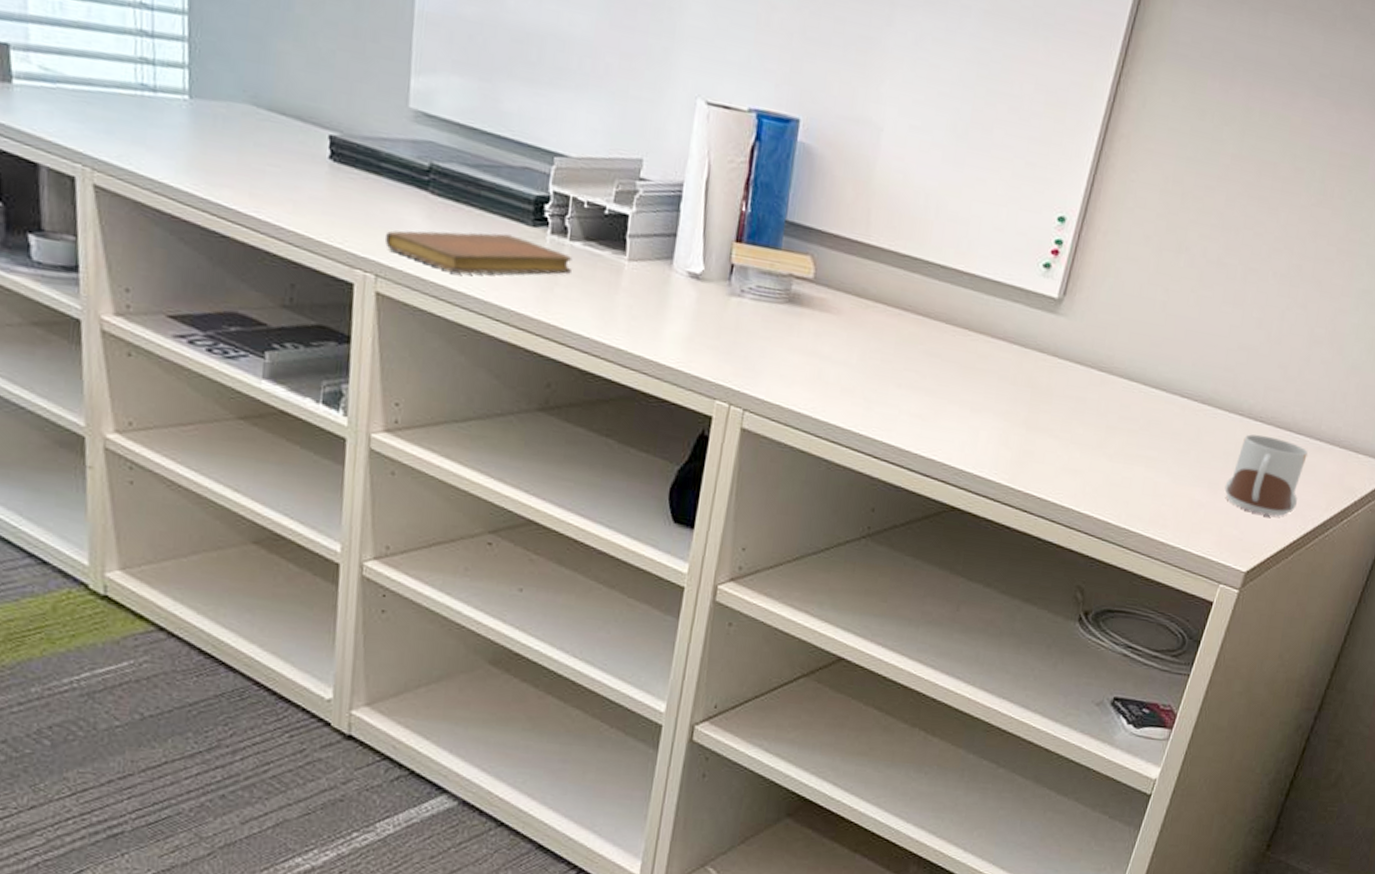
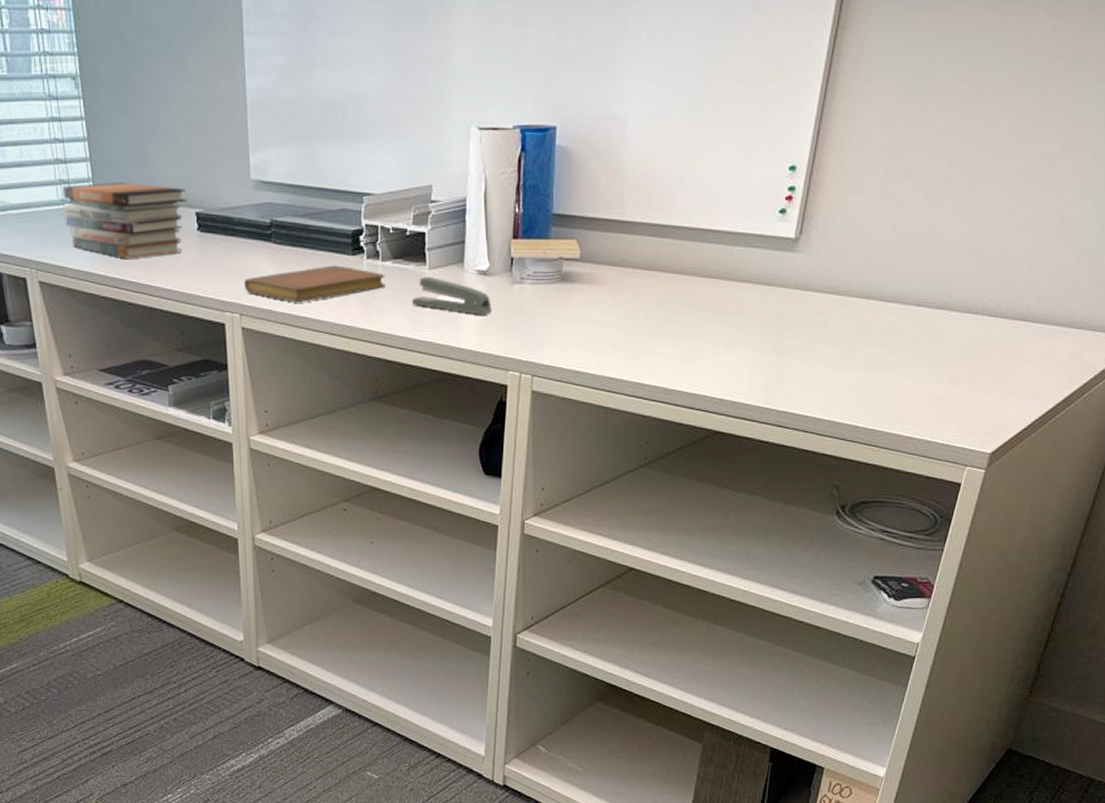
book stack: none [141,66,320,183] -> present [63,181,187,258]
stapler: none [602,268,702,328] -> present [411,276,491,315]
mug: present [1224,434,1308,516] -> none [965,328,1044,400]

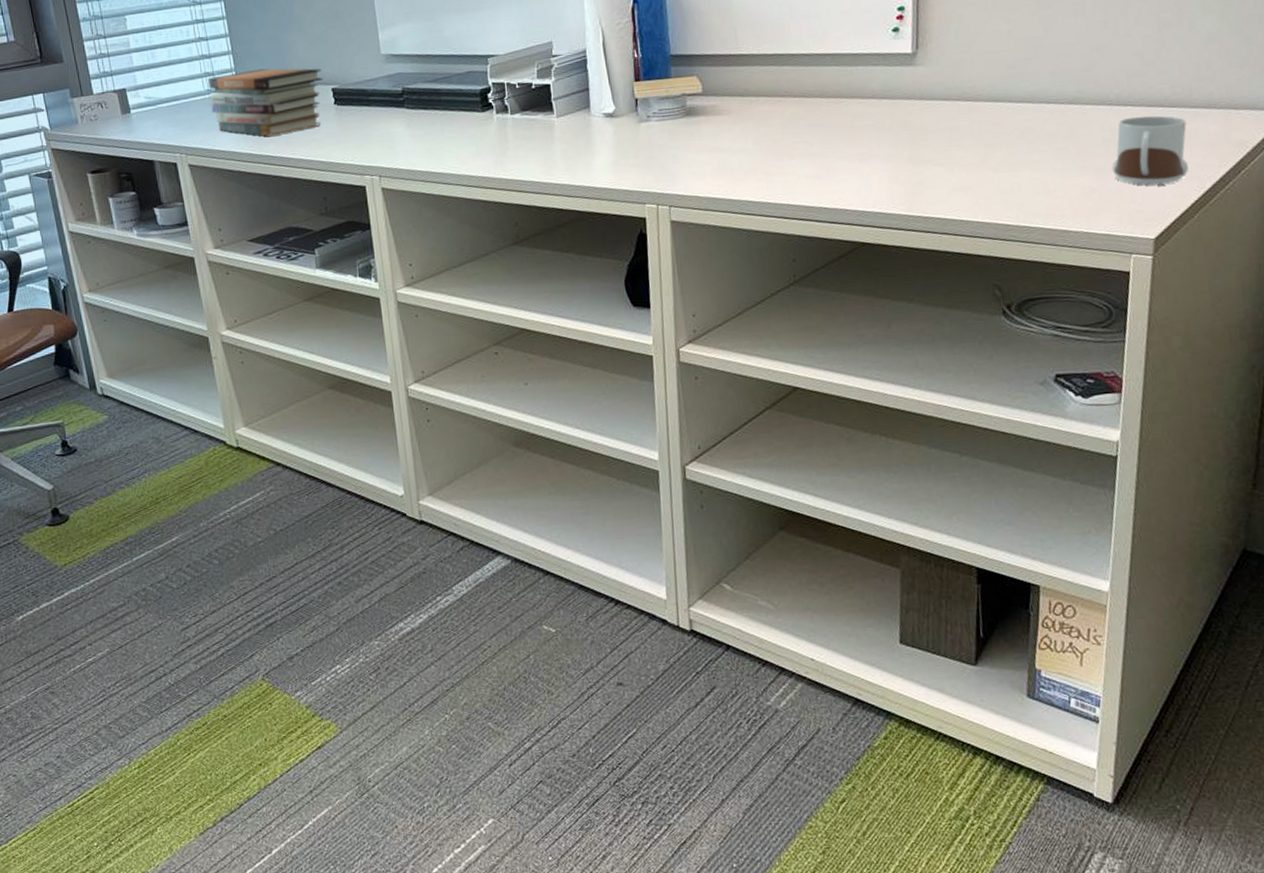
notebook: present [243,265,385,303] -> none [381,122,516,161]
stapler: present [411,276,491,315] -> none [543,123,622,155]
mug: none [965,328,1044,400] -> present [1111,115,1188,185]

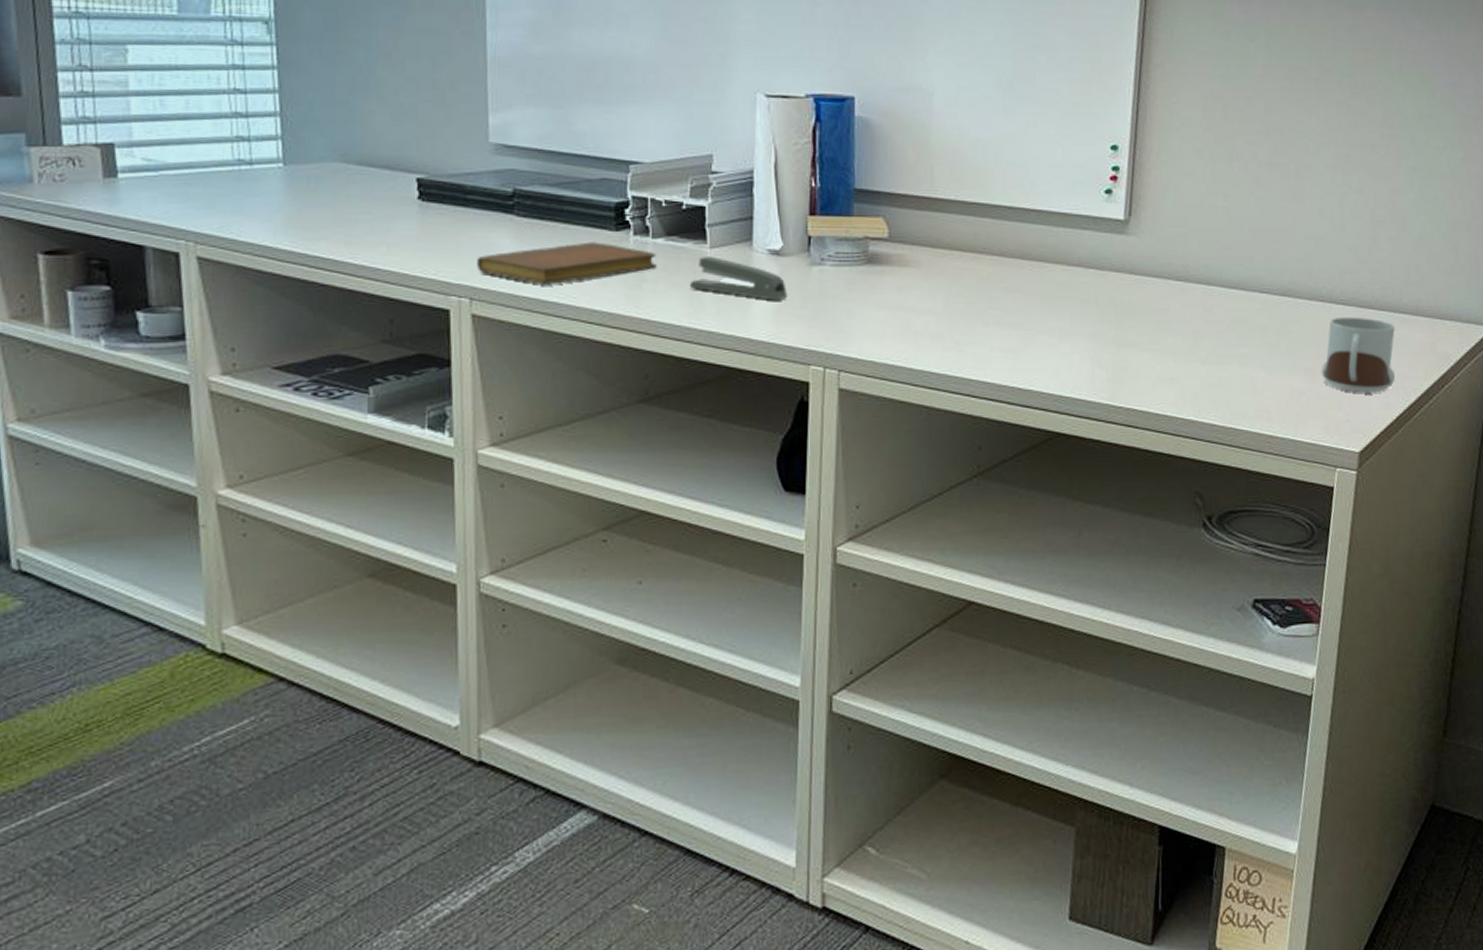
book stack: present [208,68,323,136] -> none [239,140,406,231]
notebook: none [381,122,516,161] -> present [476,242,657,286]
stapler: none [543,123,622,155] -> present [689,256,787,301]

